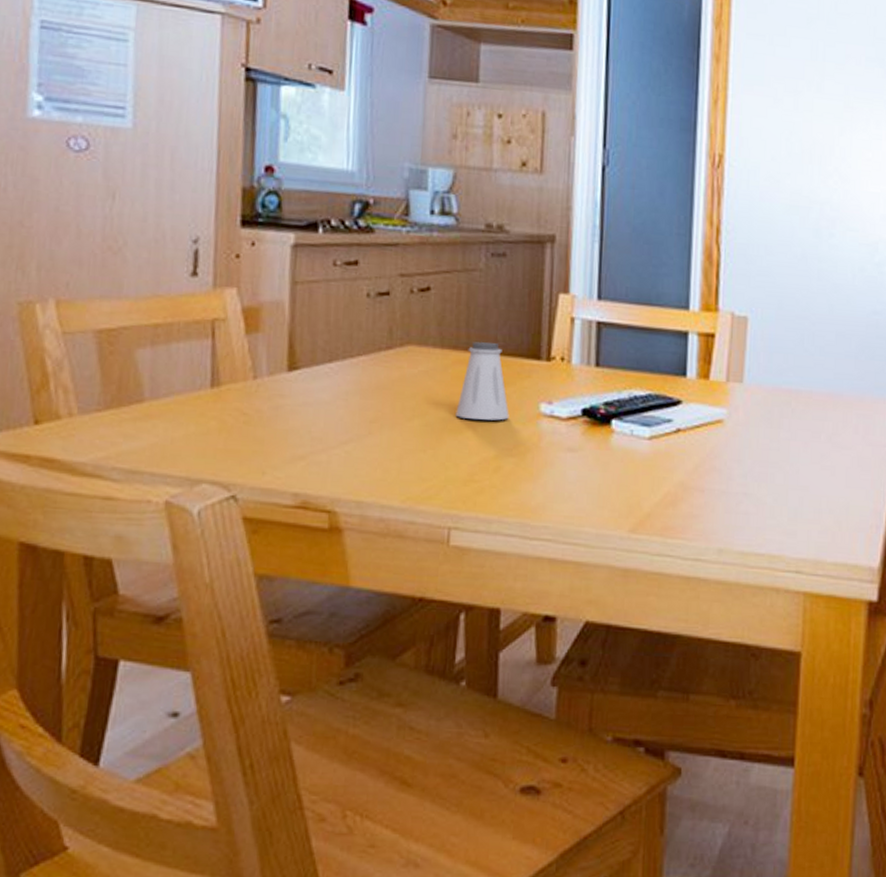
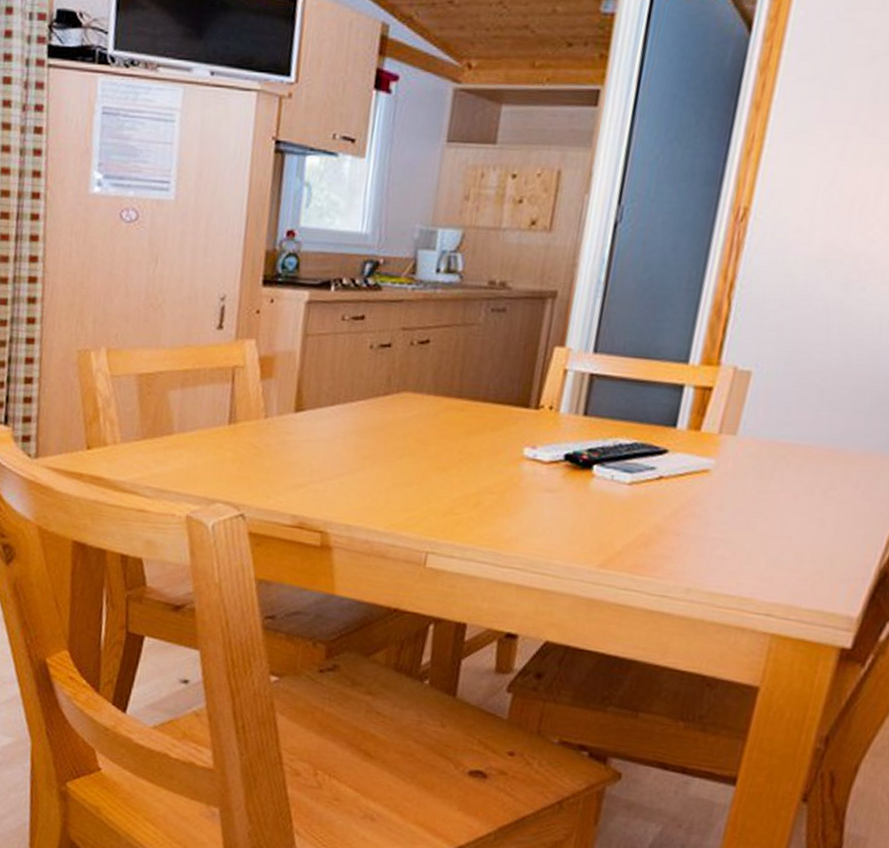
saltshaker: present [455,342,509,421] -> none [442,390,493,462]

